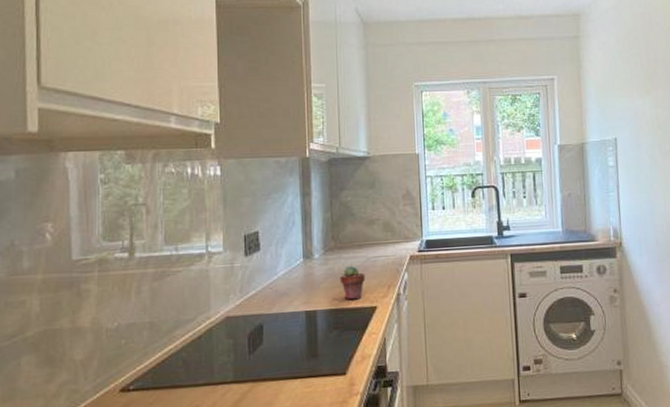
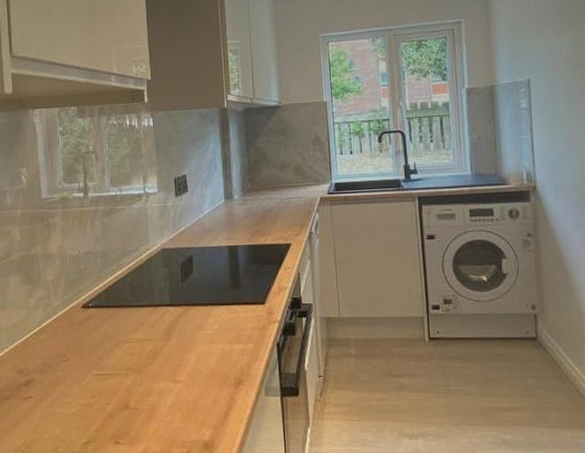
potted succulent: present [339,266,366,300] -> none [257,206,280,237]

